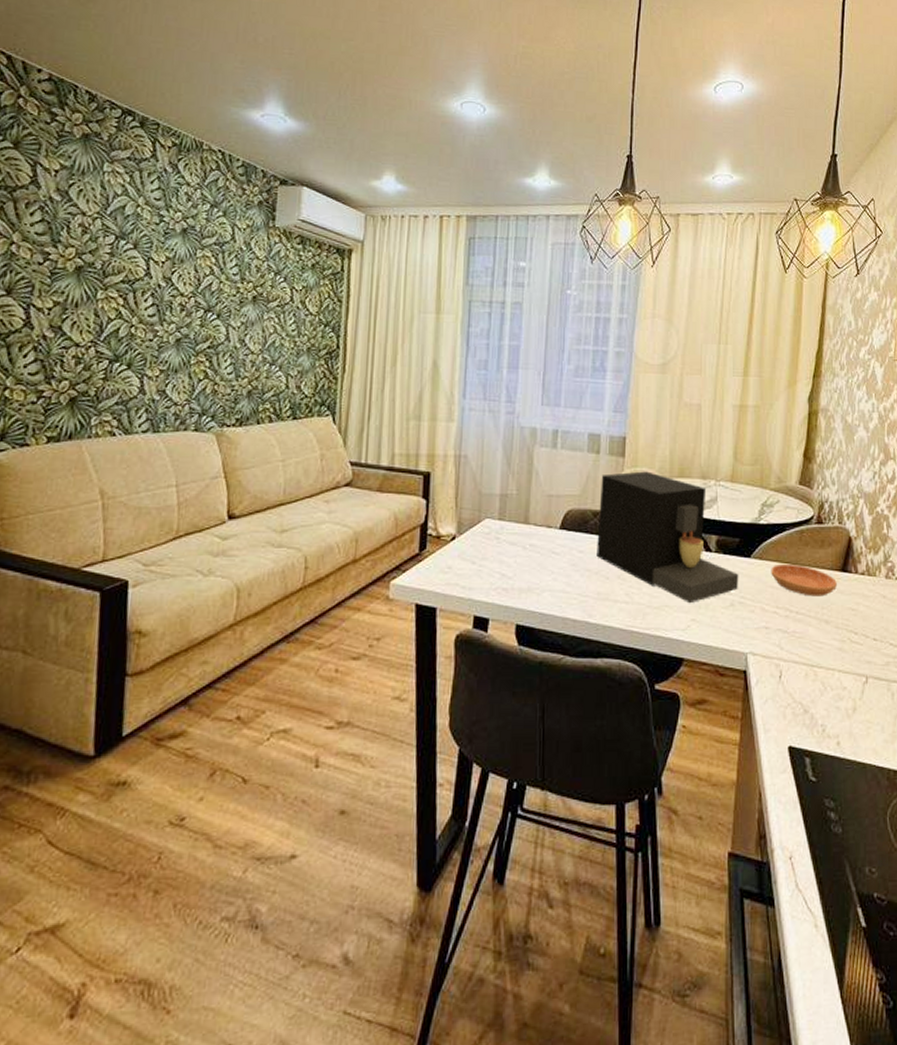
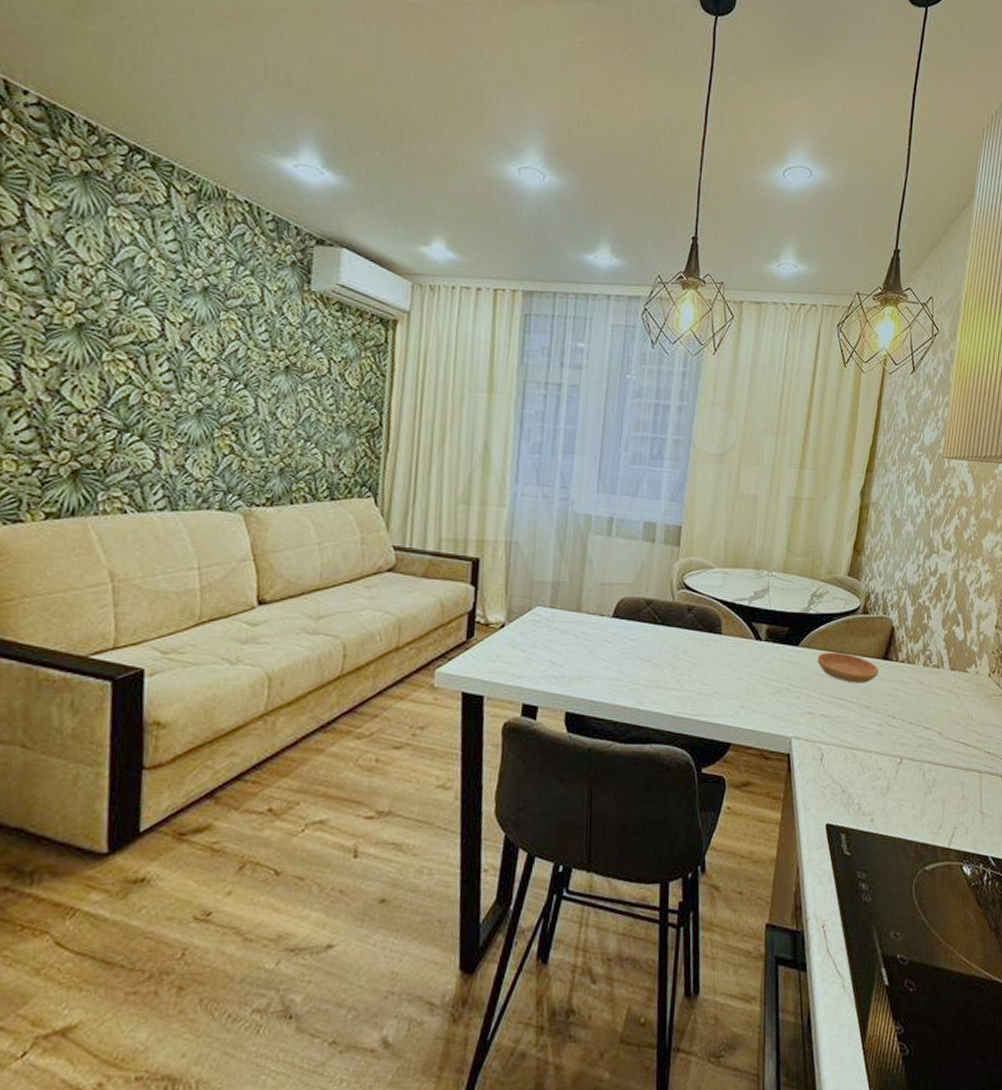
coffee maker: present [596,471,739,604] -> none [648,561,787,691]

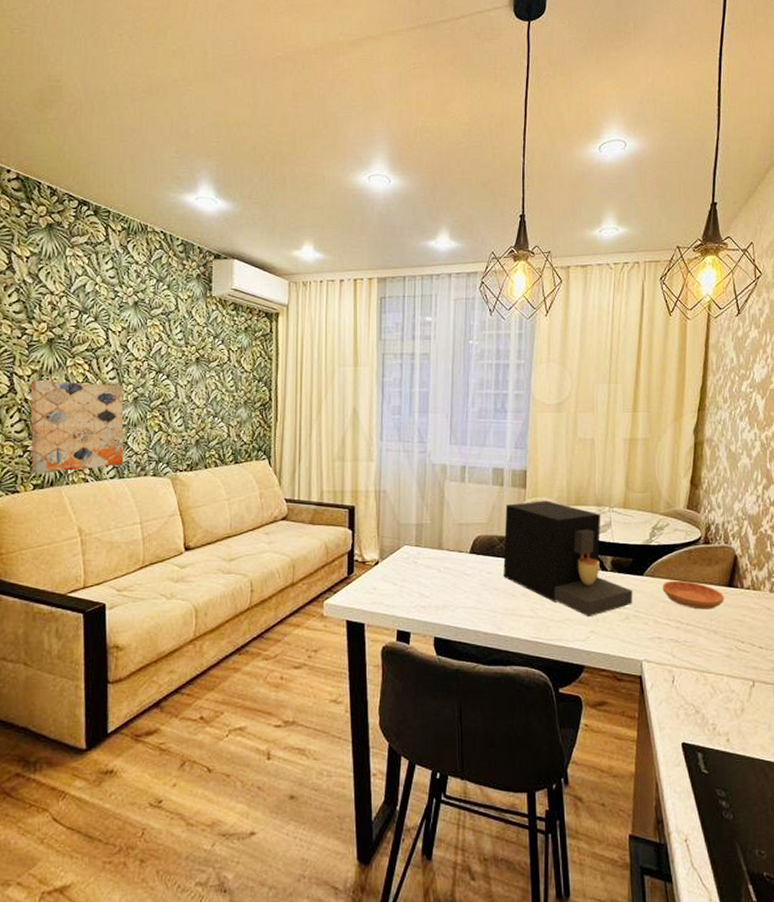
wall art: none [43,376,183,499] -> present [30,380,124,474]
coffee maker: none [648,561,787,691] -> present [503,500,633,618]

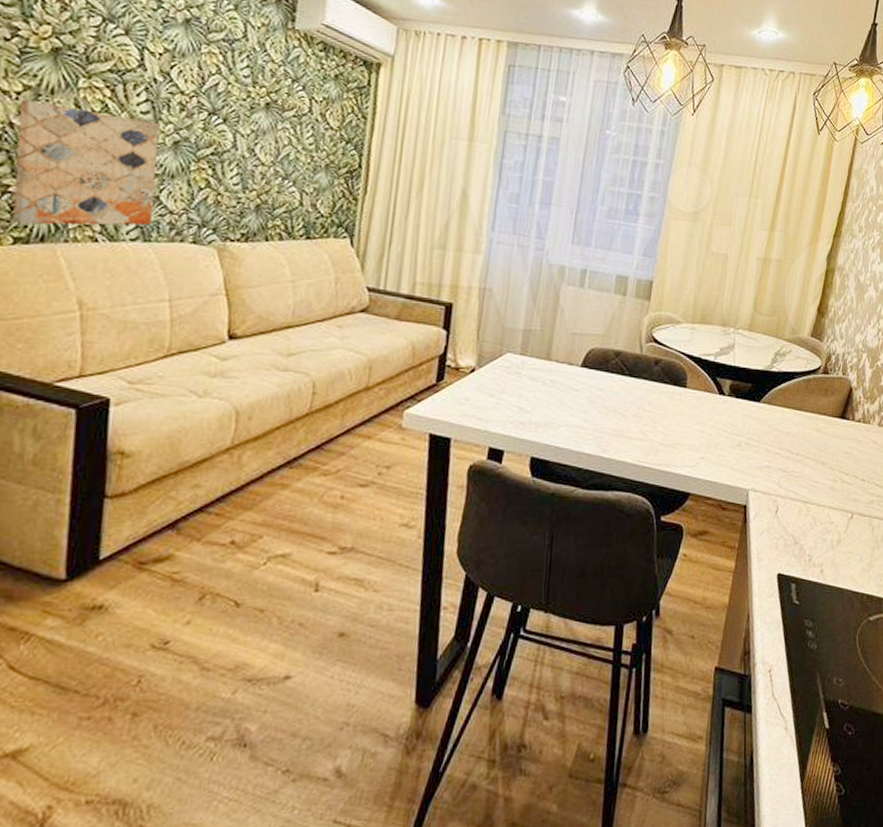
coffee maker: present [503,500,633,618] -> none [615,315,748,443]
saucer: present [662,580,724,610] -> none [777,409,835,440]

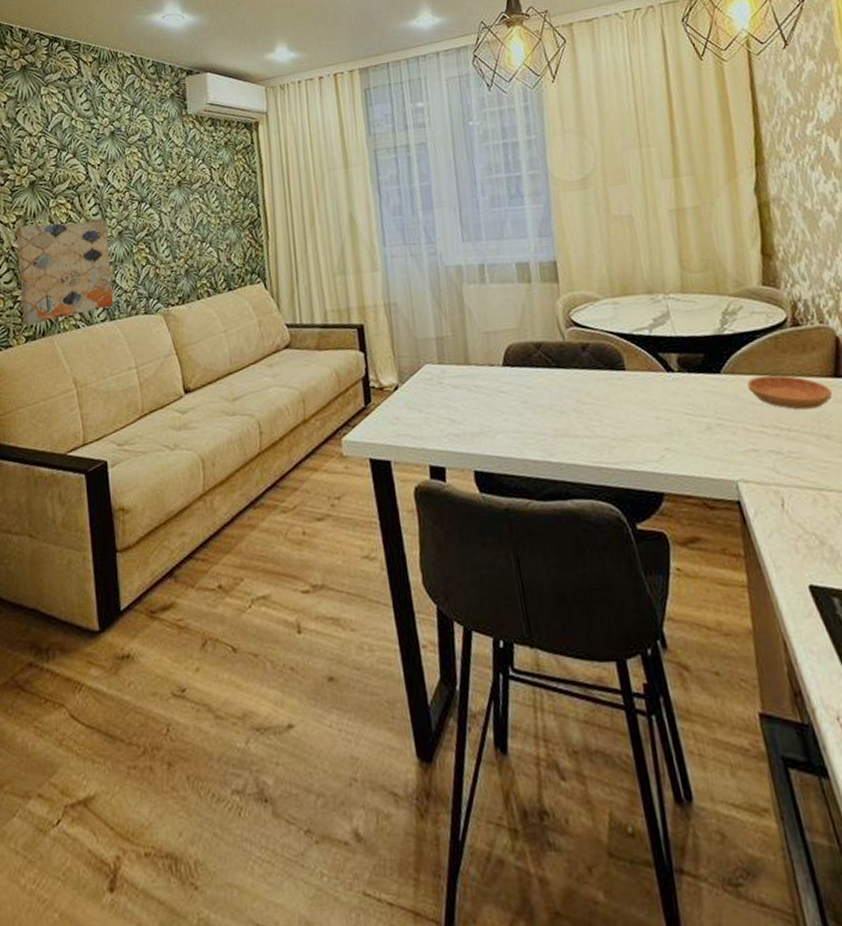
saucer: none [777,409,835,440] -> present [747,375,833,410]

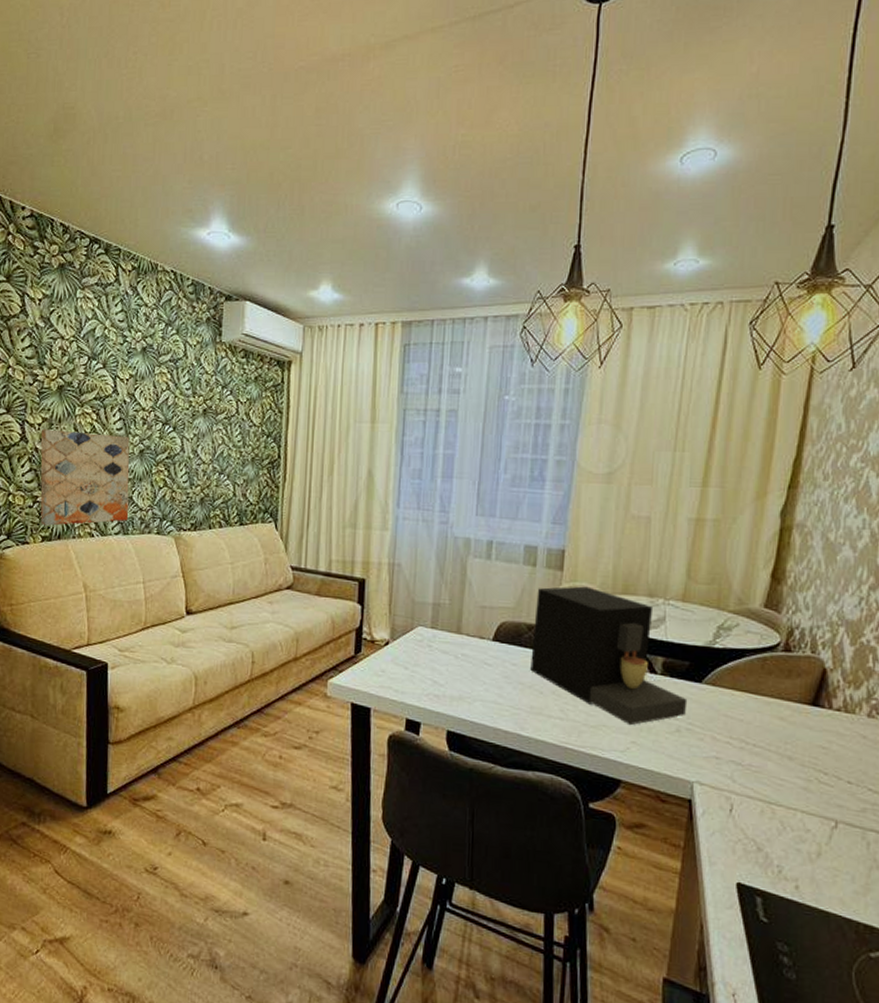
coffee maker: none [537,294,712,432] -> present [530,586,688,726]
saucer: present [747,375,833,410] -> none [725,691,805,731]

